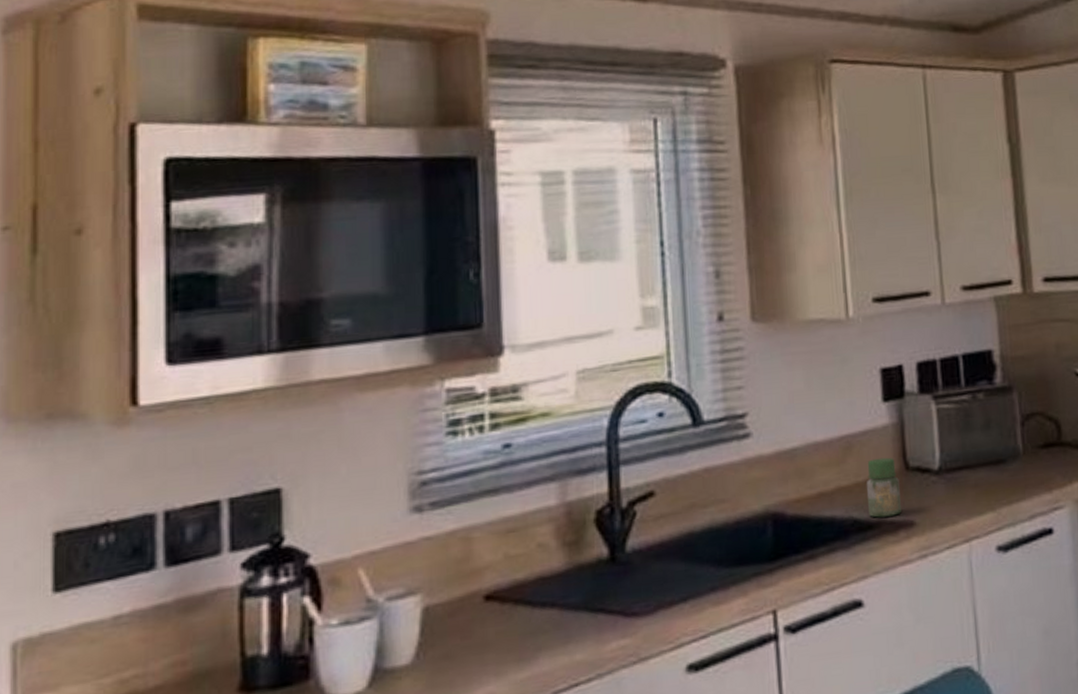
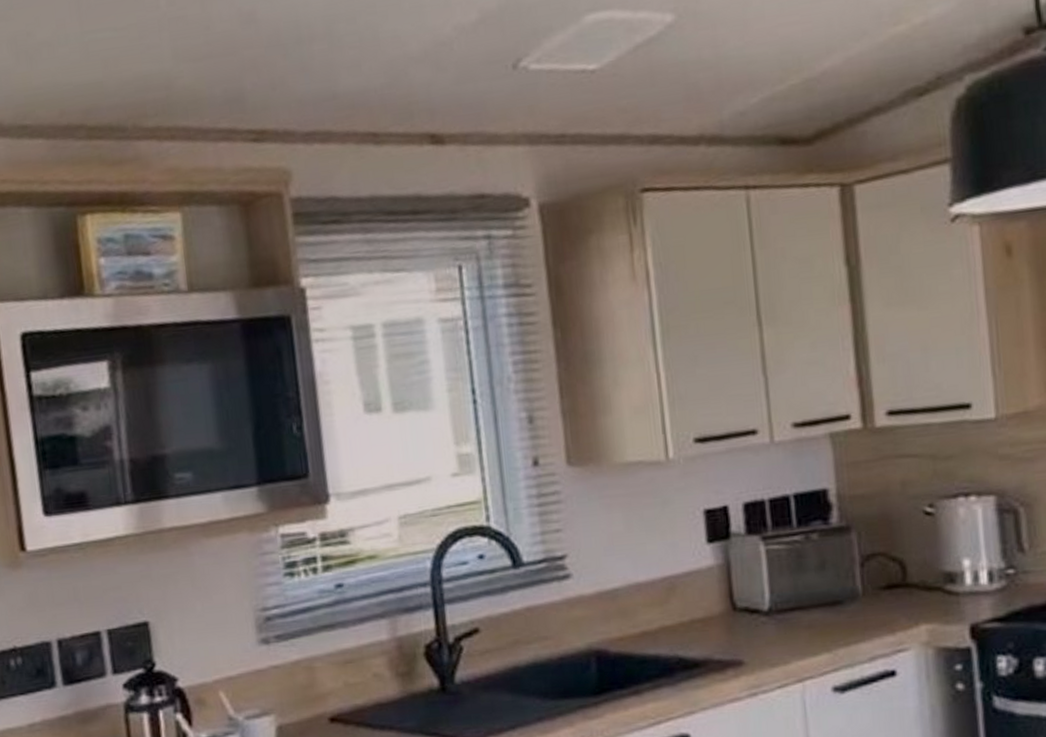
jar: present [866,457,901,518] -> none [691,598,729,657]

